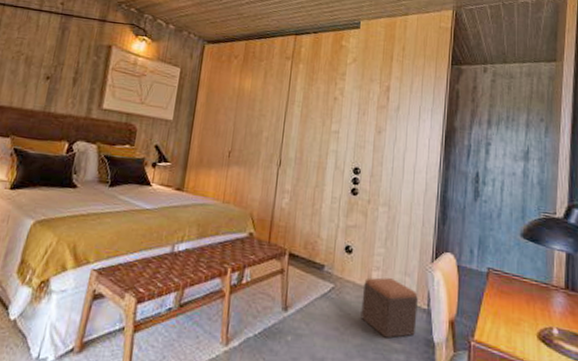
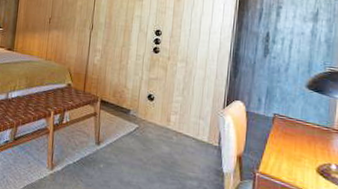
footstool: present [361,277,418,338] -> none [161,120,210,168]

